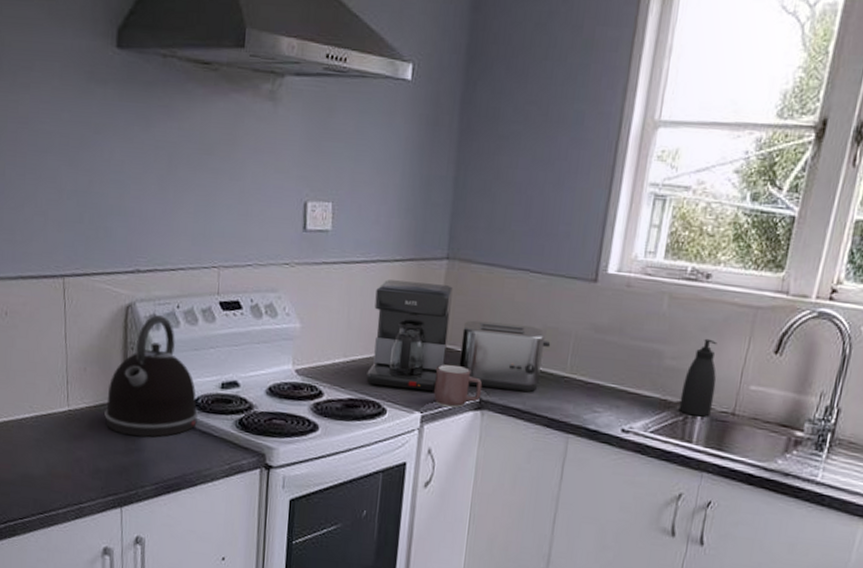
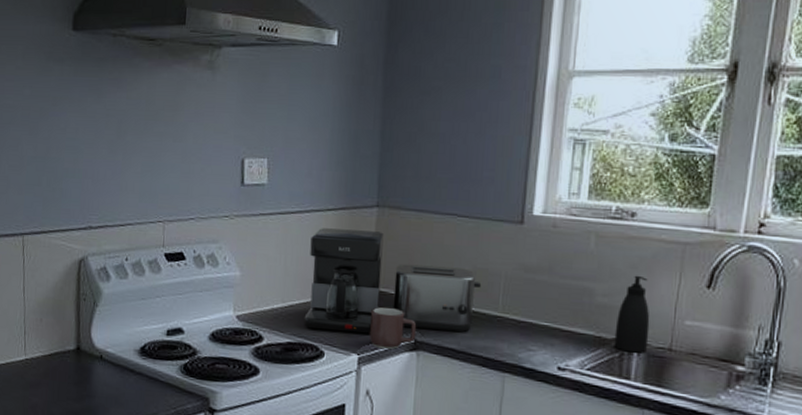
kettle: present [104,315,199,437] -> none [58,267,146,384]

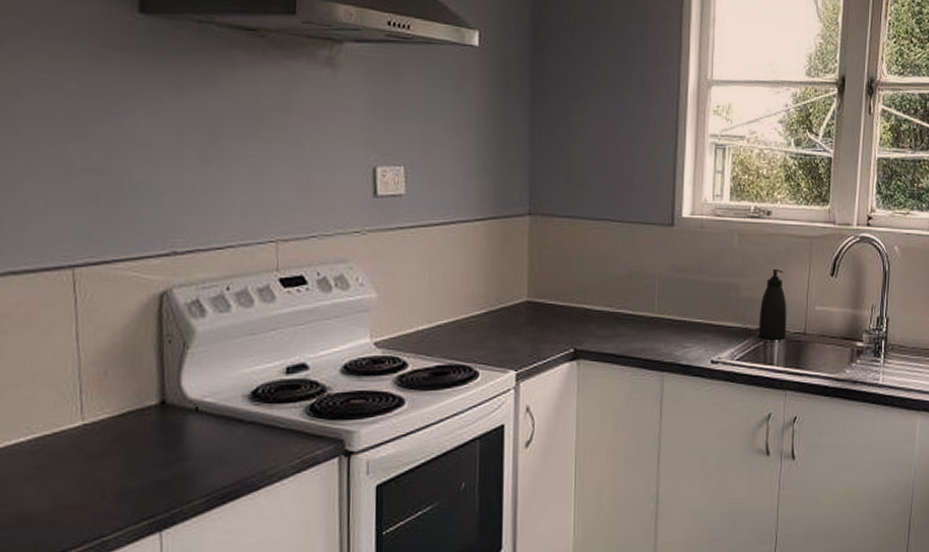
coffee maker: present [304,228,384,334] -> none [454,240,538,349]
mug: present [369,306,417,350] -> none [526,318,576,362]
toaster: present [393,264,482,333] -> none [550,272,638,337]

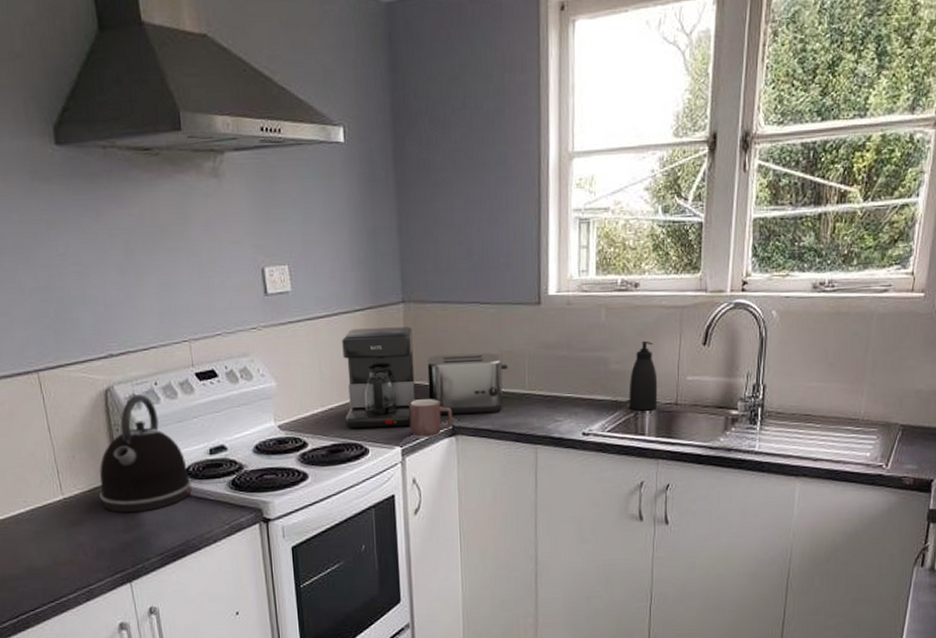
kettle: none [134,300,260,444] -> present [99,394,192,513]
coffee maker: none [454,240,538,349] -> present [342,327,417,429]
mug: none [526,318,576,362] -> present [408,398,453,439]
toaster: none [550,272,638,337] -> present [427,353,508,414]

